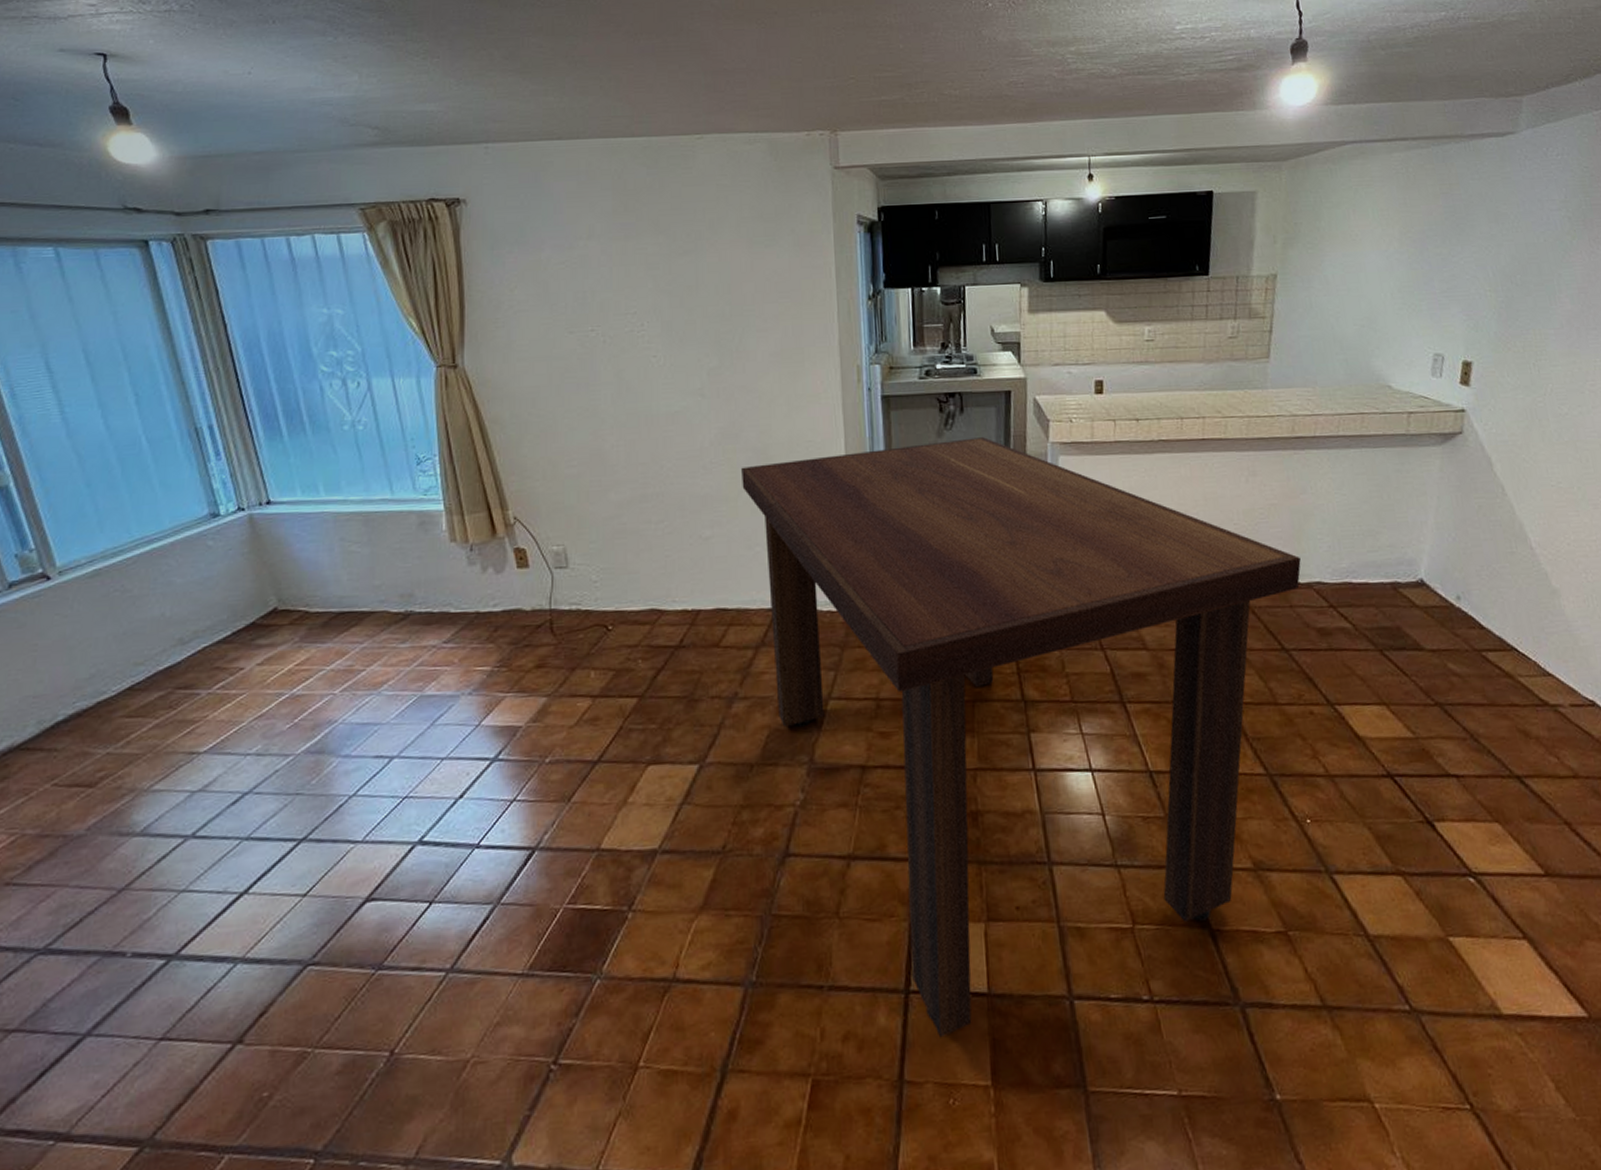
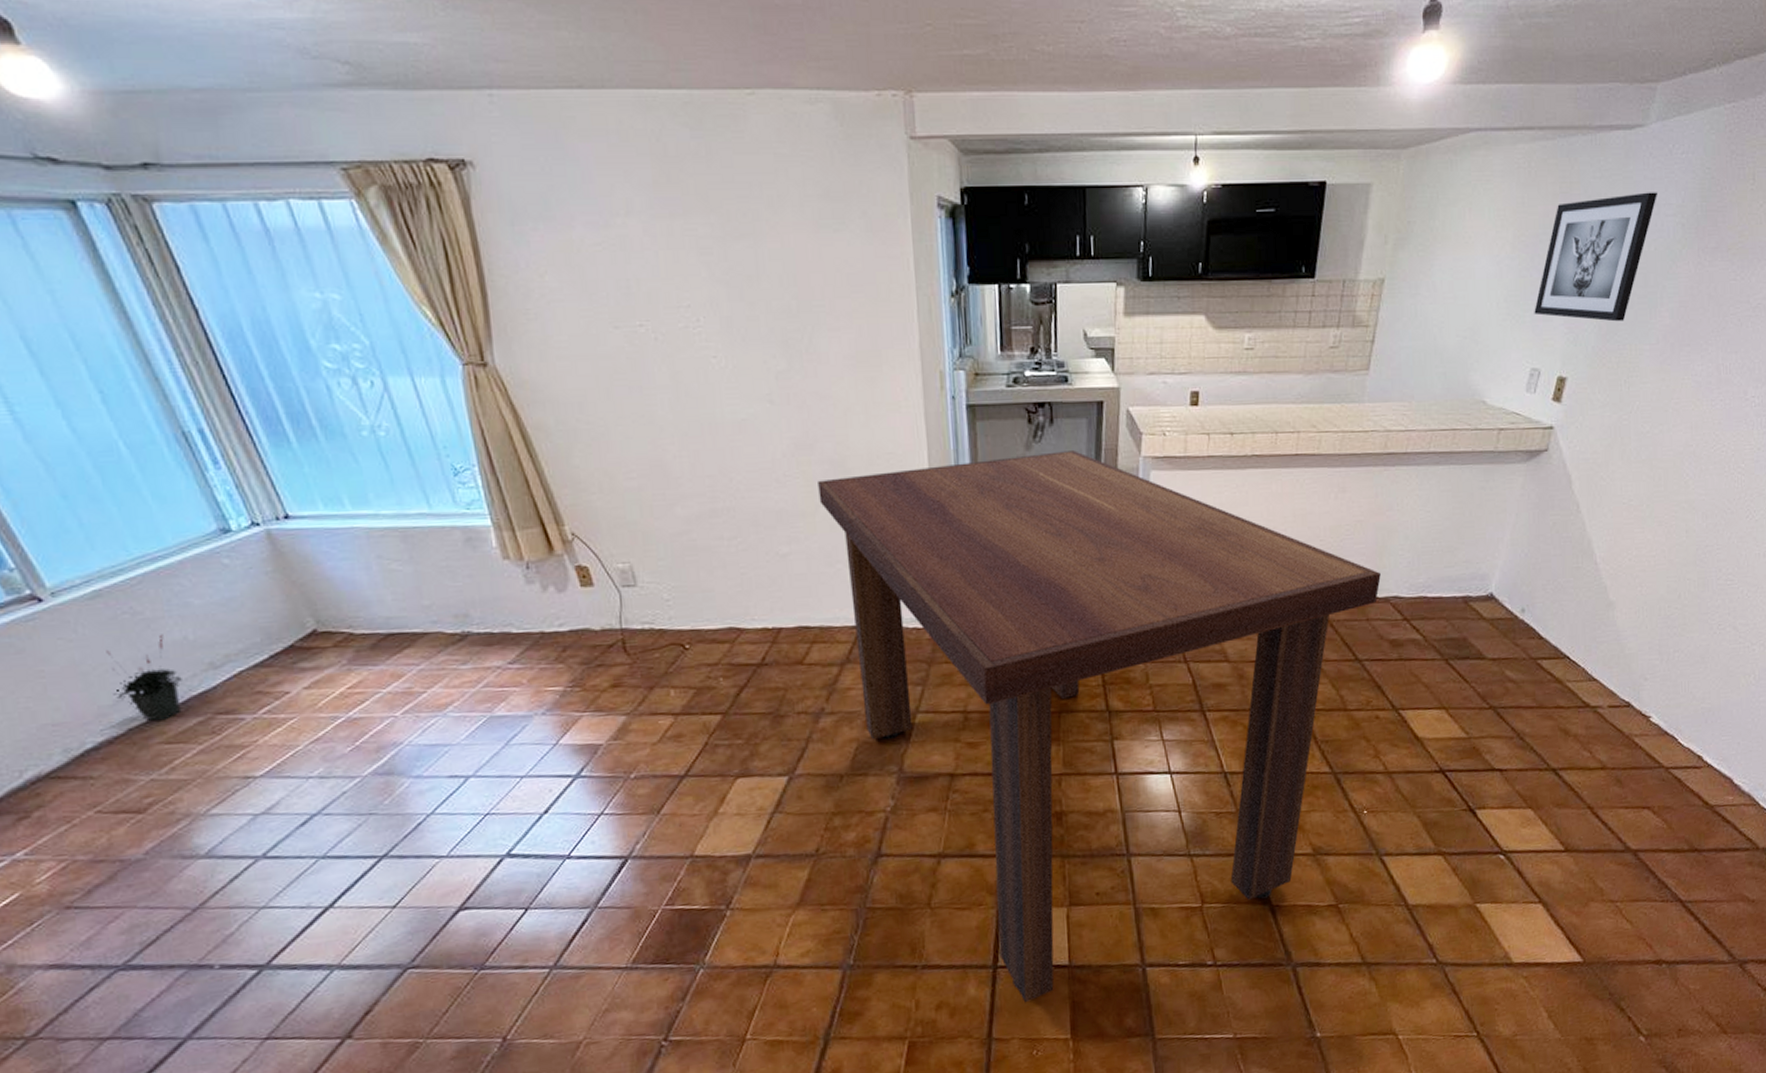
potted plant: none [91,611,153,695] -> present [106,634,182,722]
wall art: none [1429,190,1539,308] -> present [1534,192,1657,322]

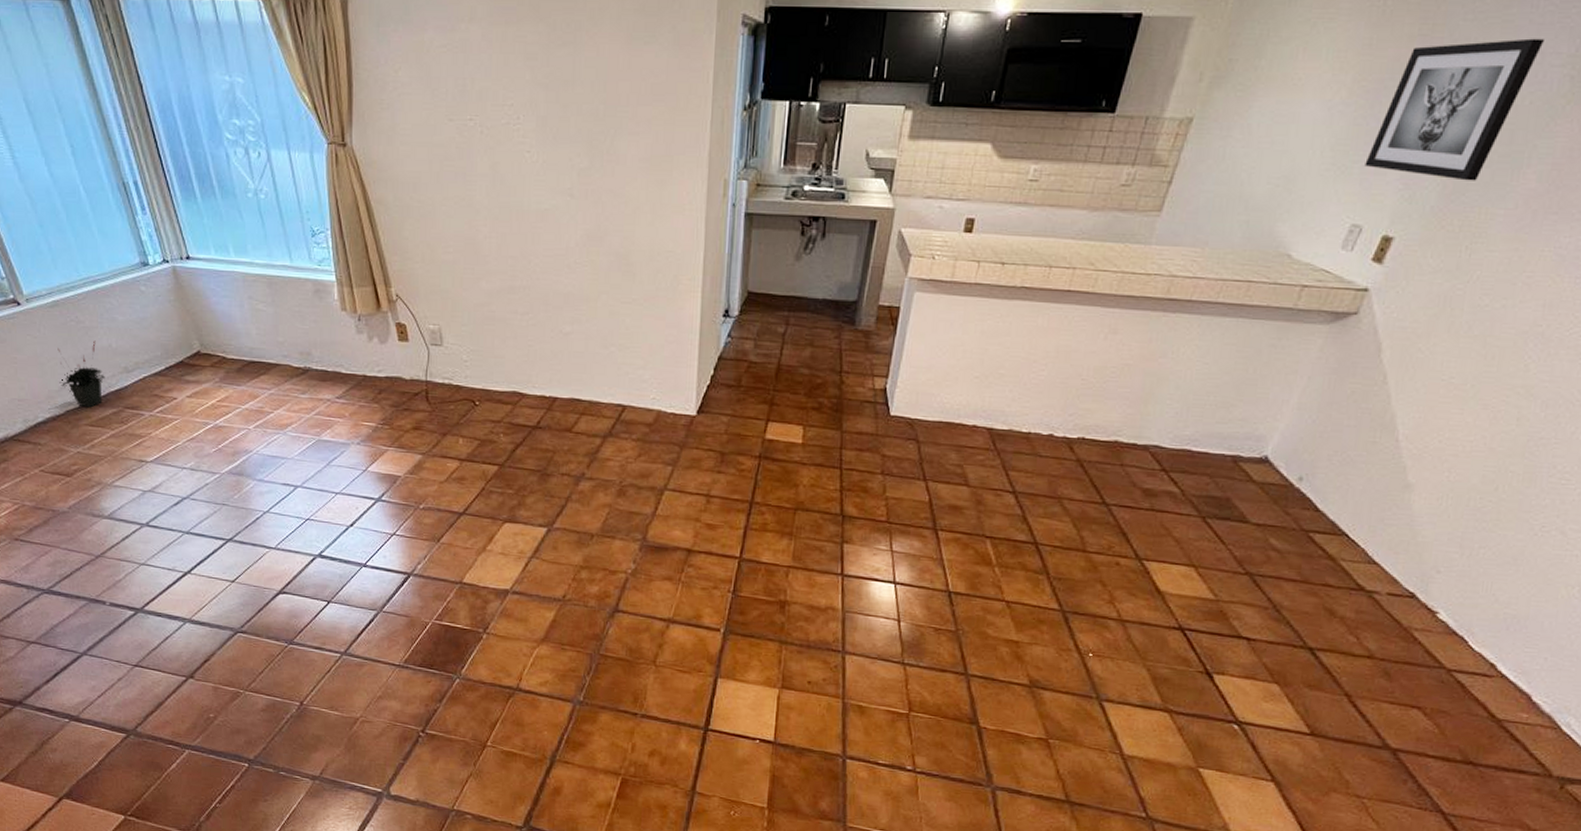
dining table: present [818,450,1381,1003] -> none [602,264,1143,767]

